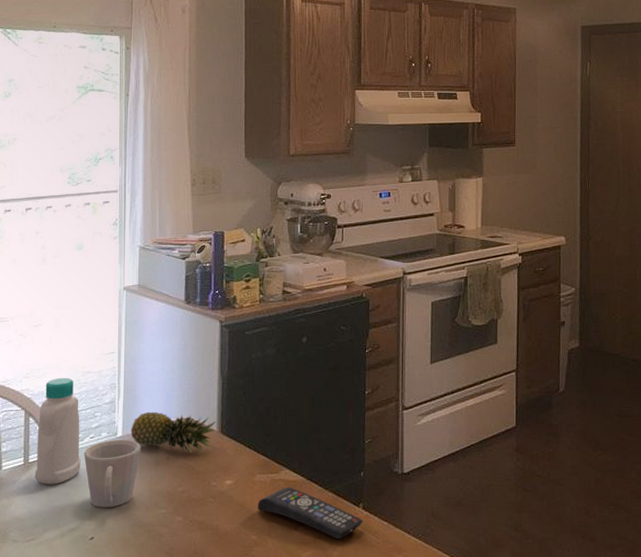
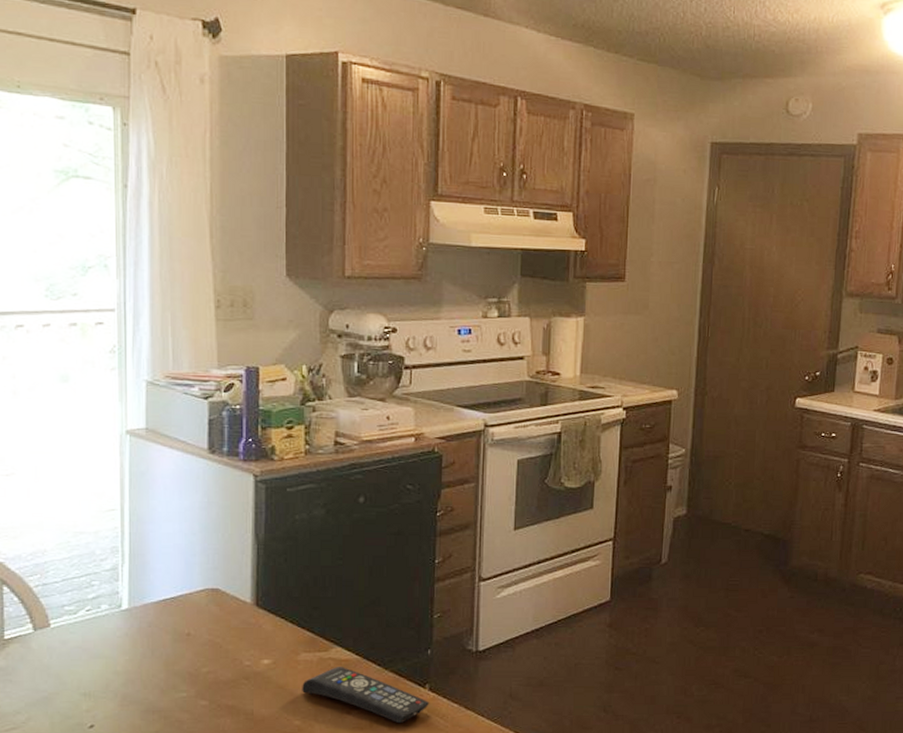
bottle: present [34,377,81,484] -> none [13,538,74,665]
mug: present [84,440,141,508] -> none [78,613,154,692]
fruit: present [131,411,217,454] -> none [139,580,250,630]

